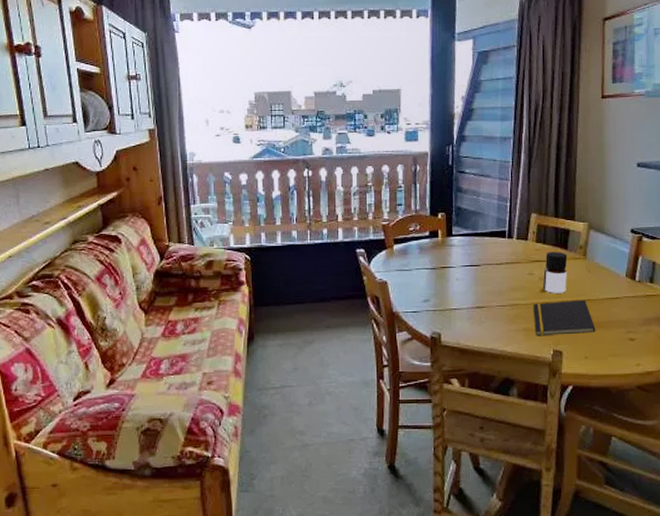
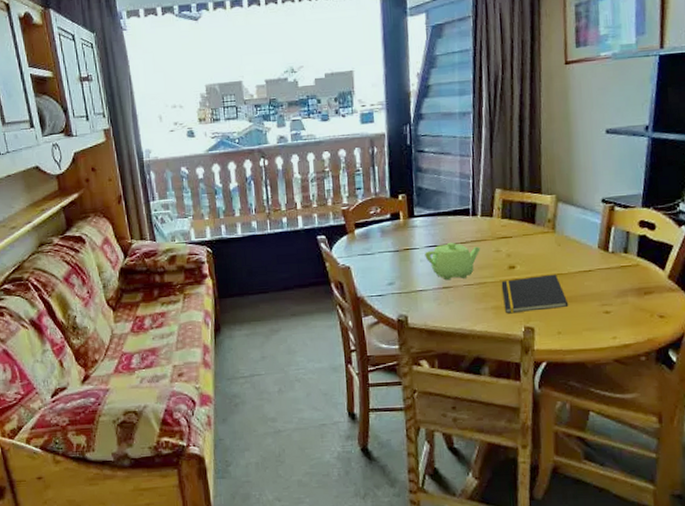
teapot: none [461,262,514,300] -> present [425,242,481,281]
bottle: present [543,252,568,293] -> none [510,226,536,270]

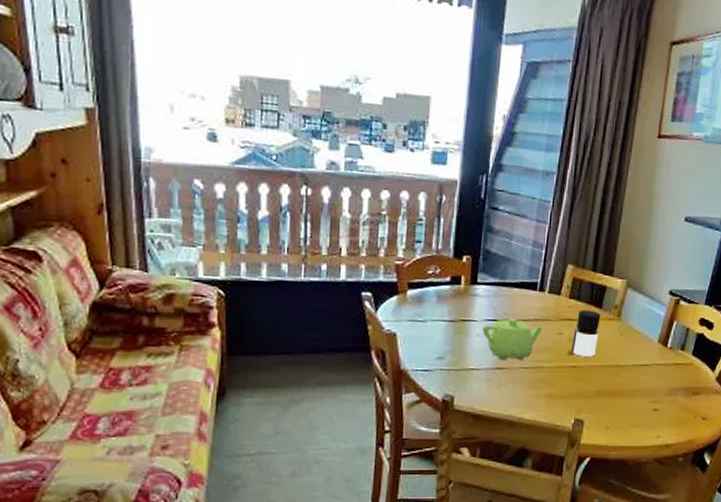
notepad: present [501,274,569,314] -> none [557,365,621,404]
bottle: none [510,226,536,270] -> present [572,310,601,357]

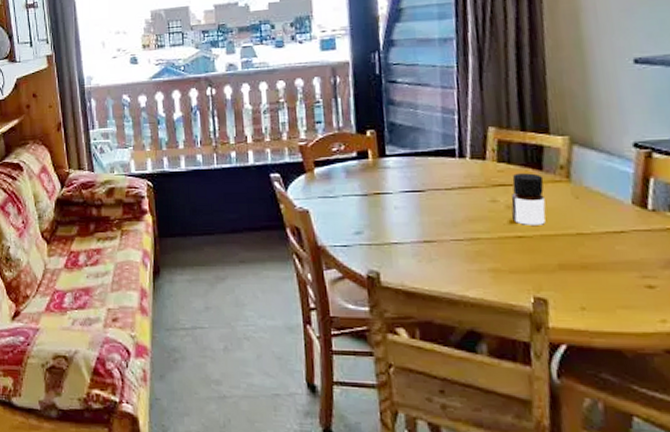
teapot: present [482,318,543,361] -> none [400,187,471,233]

